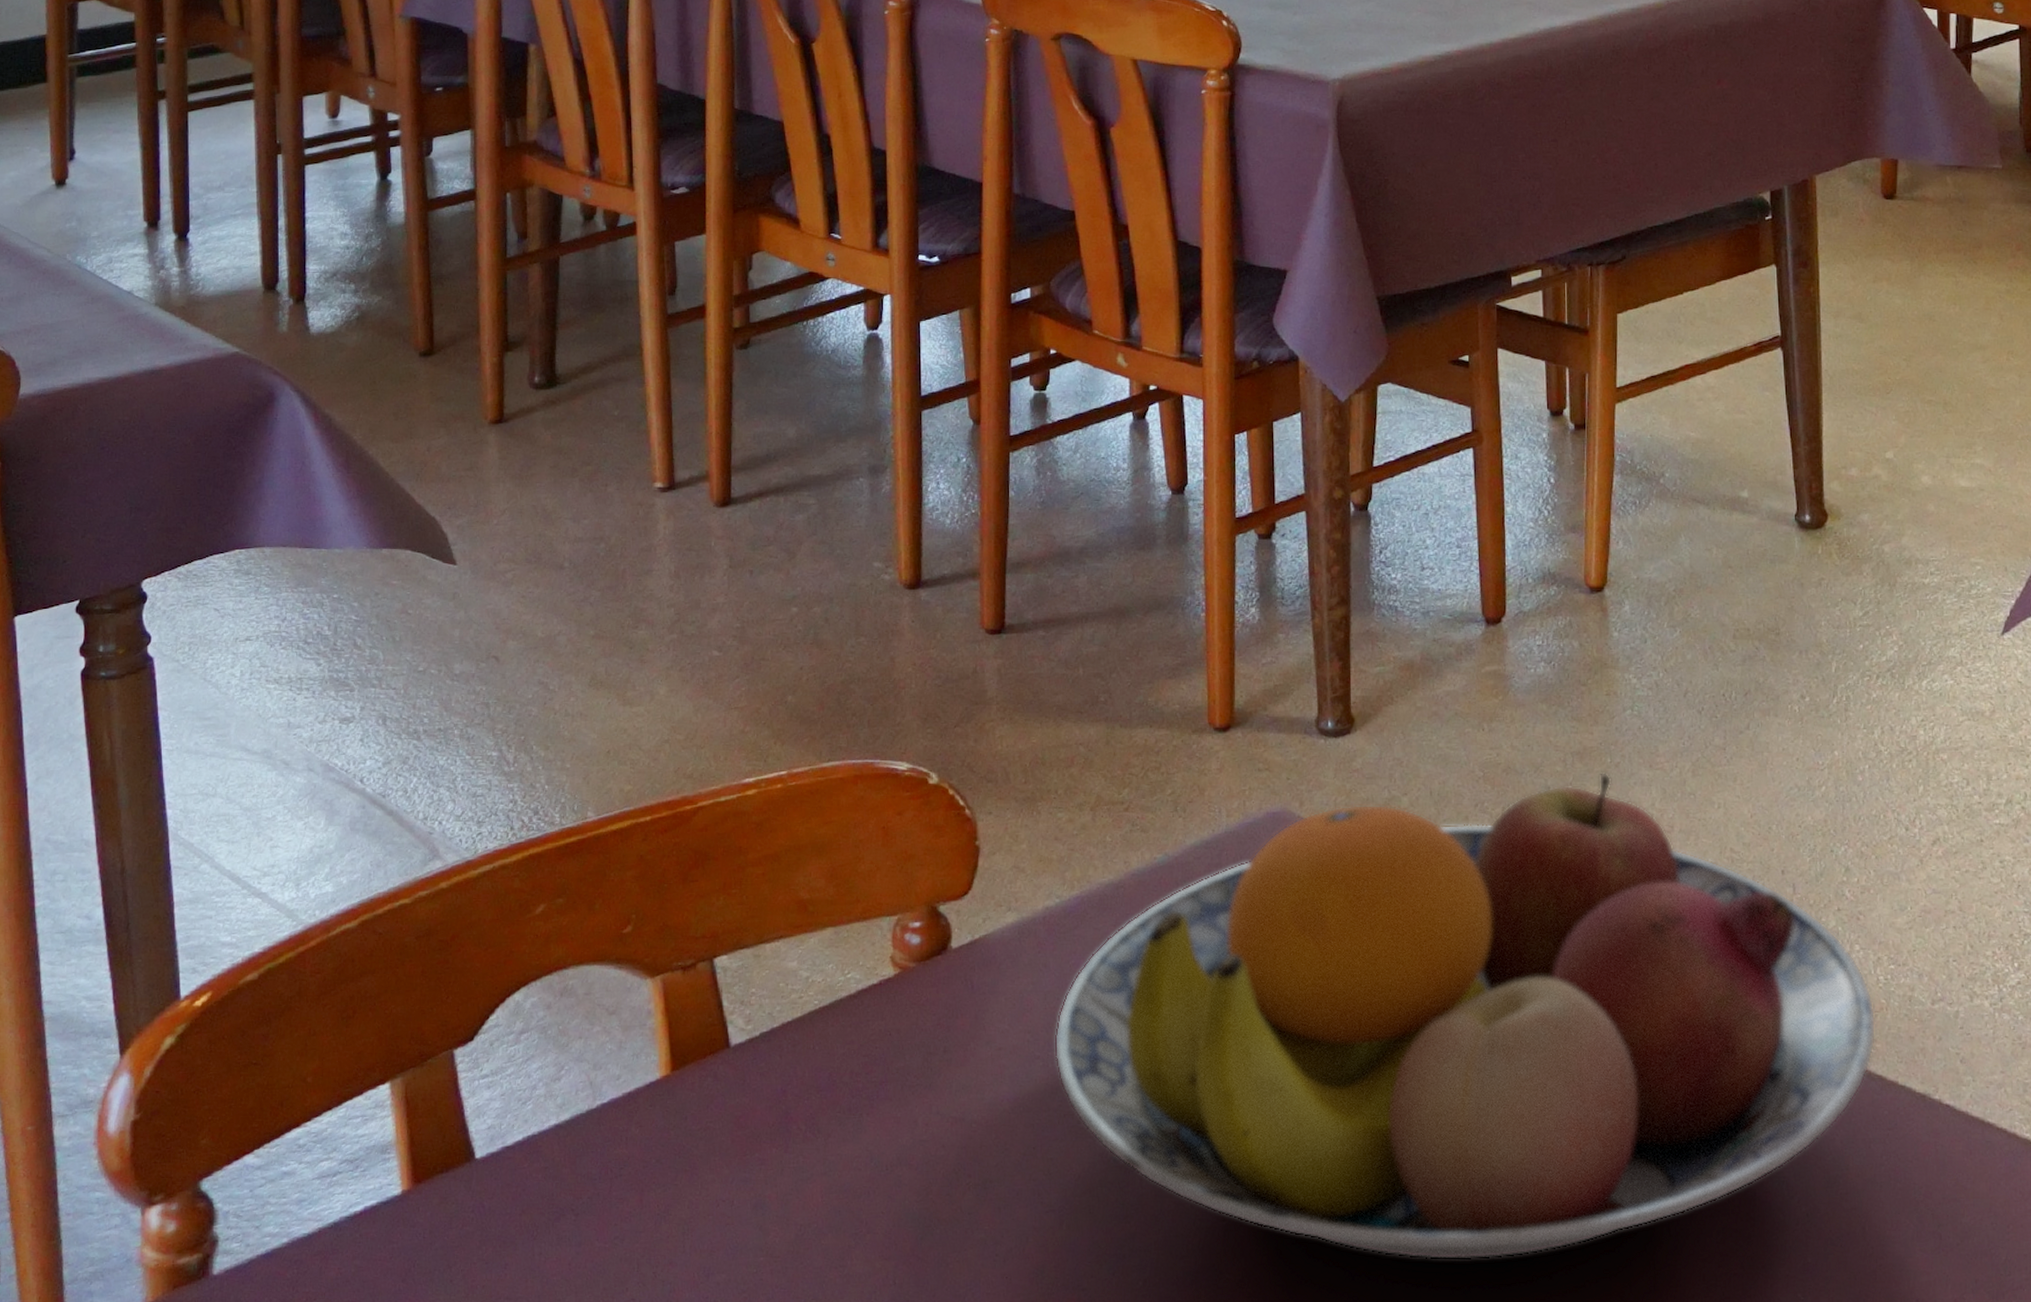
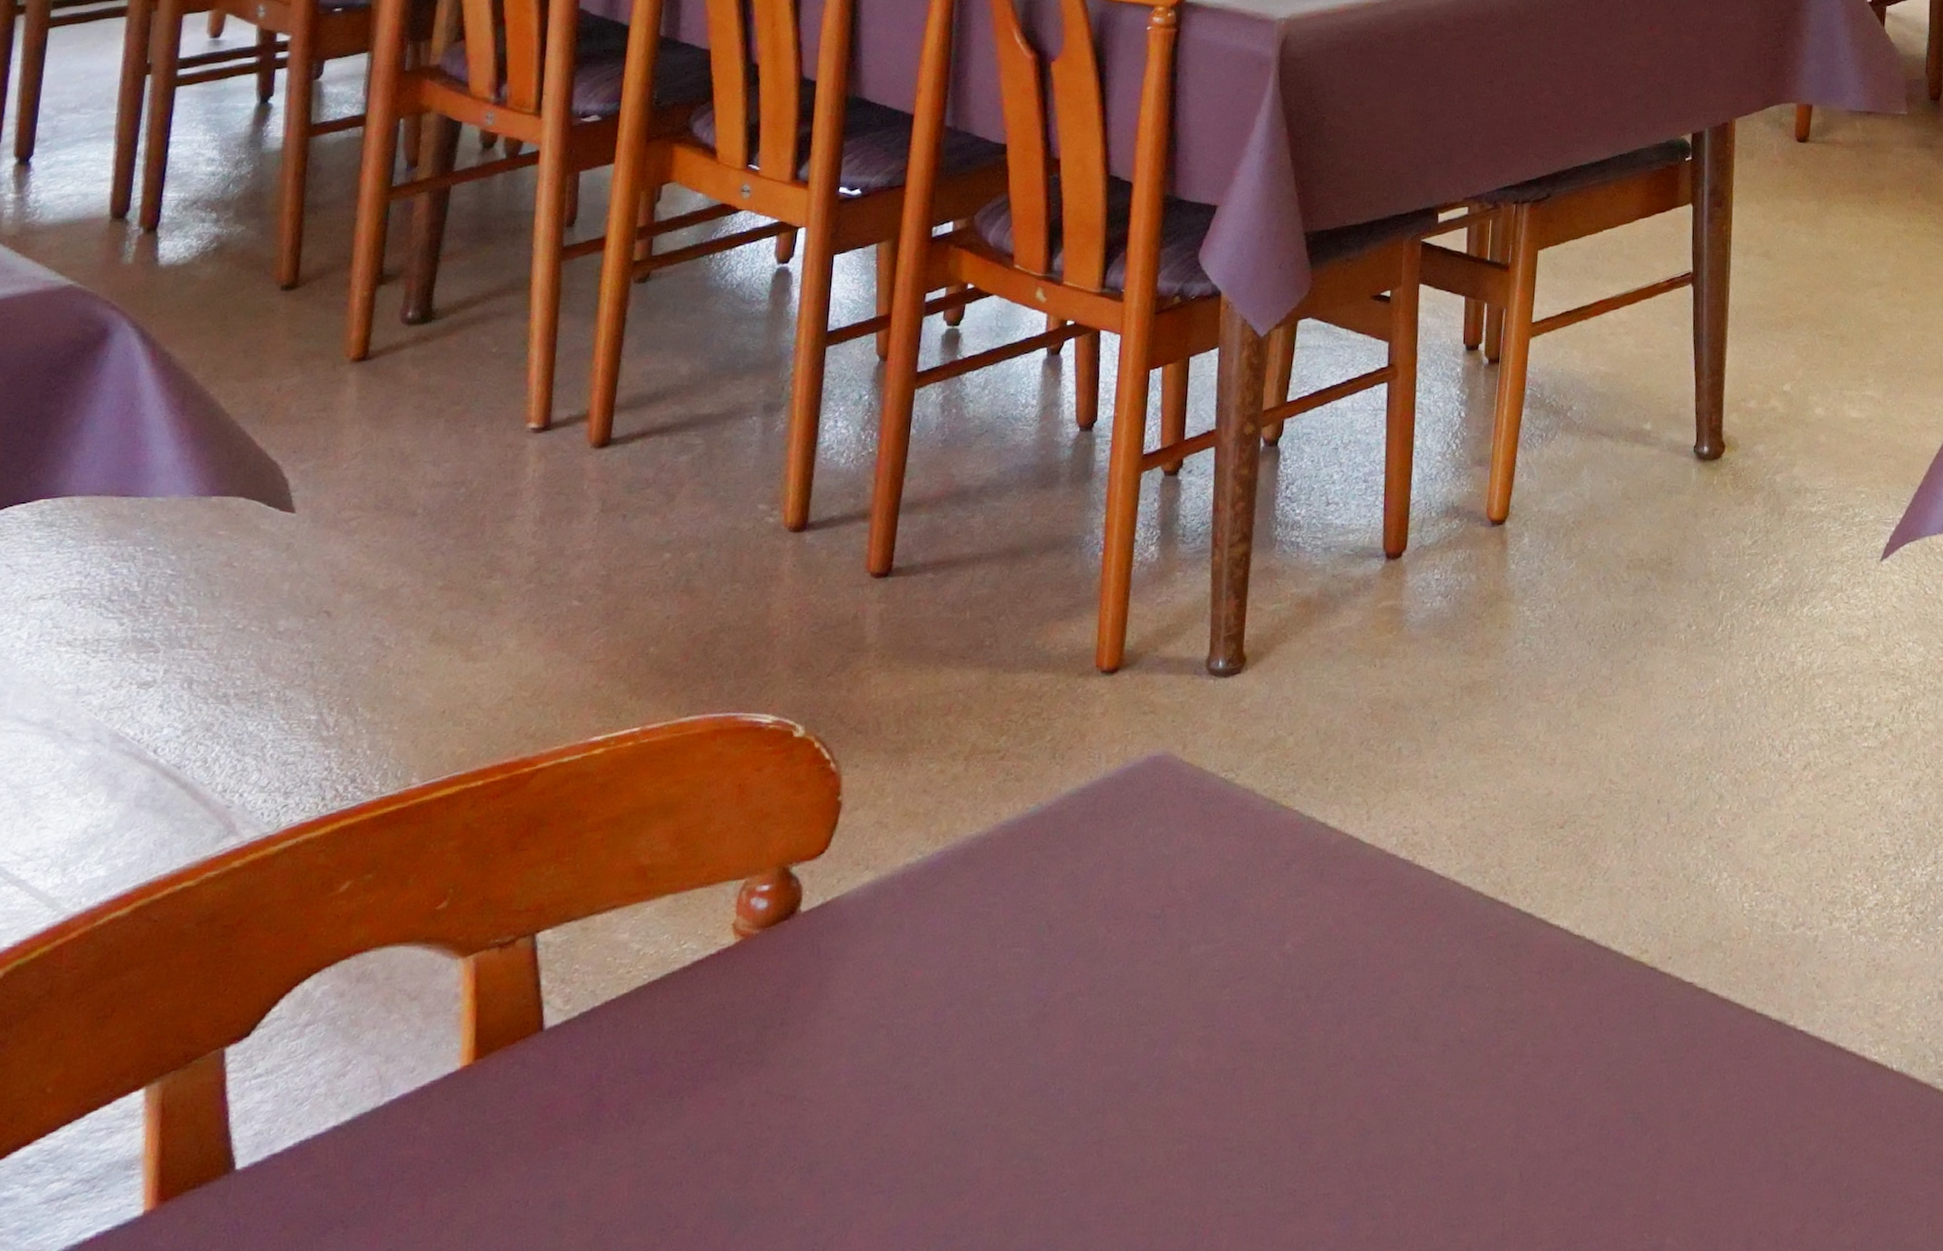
fruit bowl: present [1054,773,1876,1261] -> none [900,706,1739,1221]

